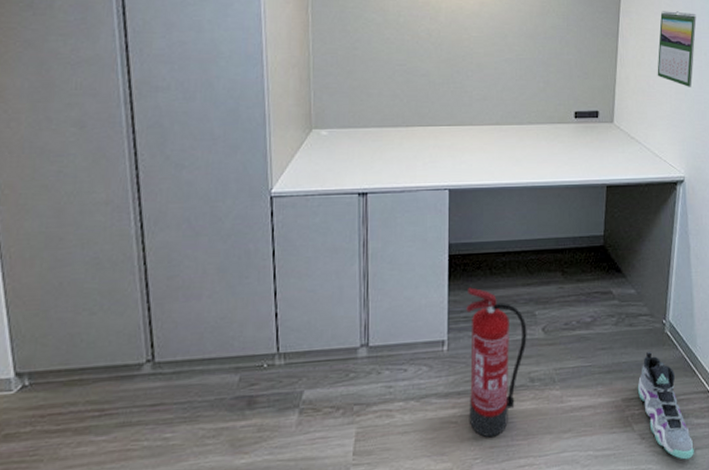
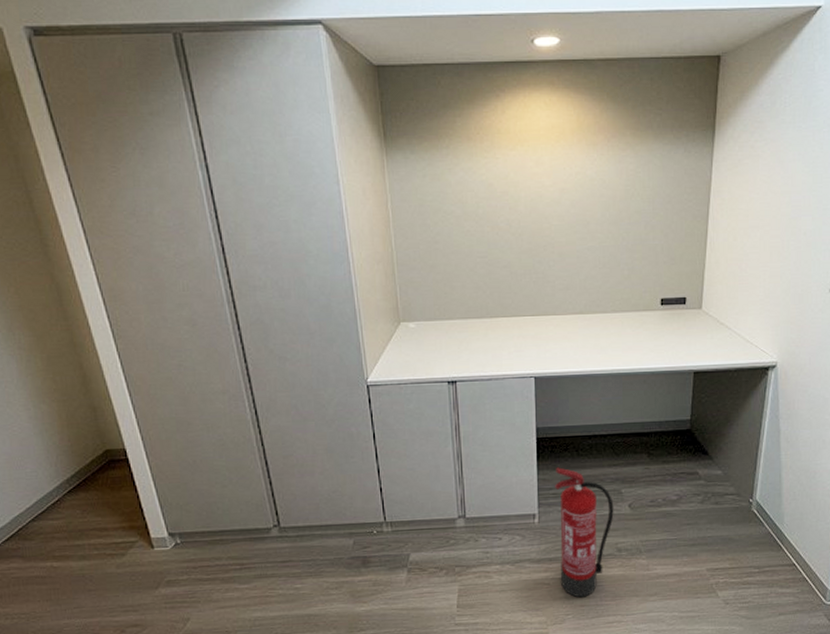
sneaker: present [637,351,694,460] -> none [722,527,777,623]
calendar: present [657,11,696,87] -> none [750,188,796,270]

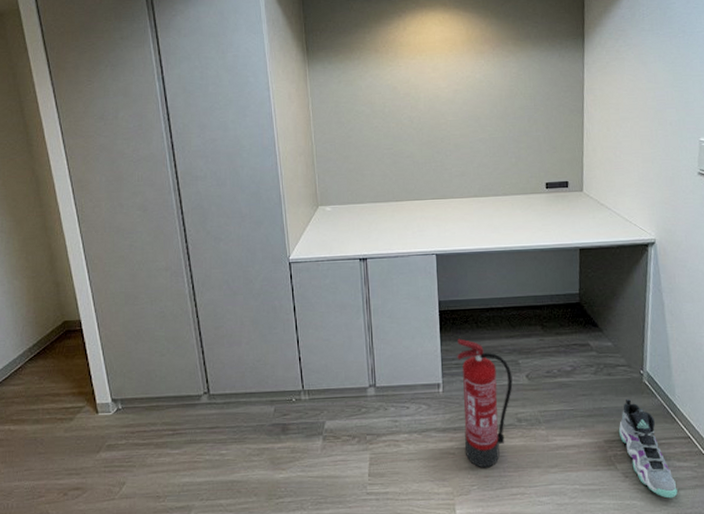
sneaker: none [722,527,777,623] -> present [618,398,678,499]

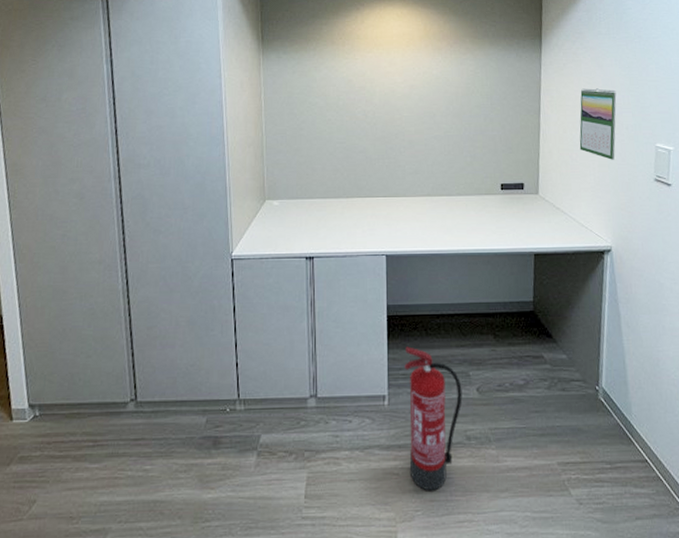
sneaker: present [618,398,678,499] -> none [572,416,634,529]
calendar: none [623,85,660,156] -> present [579,88,617,160]

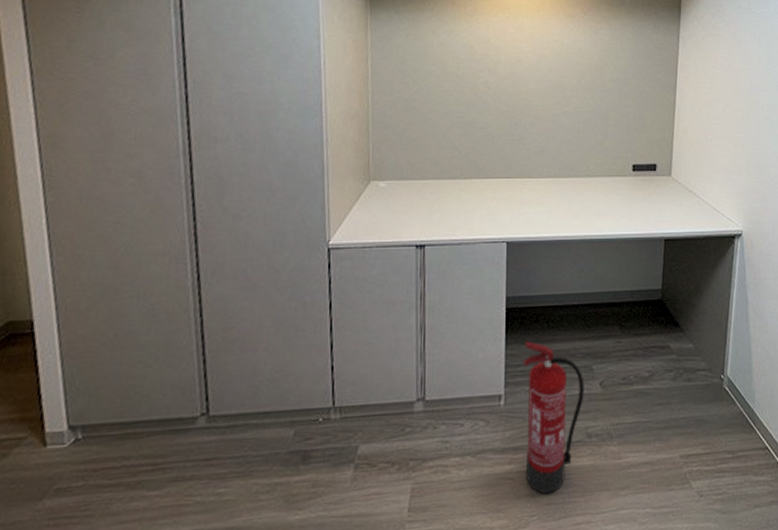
calendar: present [579,88,617,160] -> none [715,65,754,141]

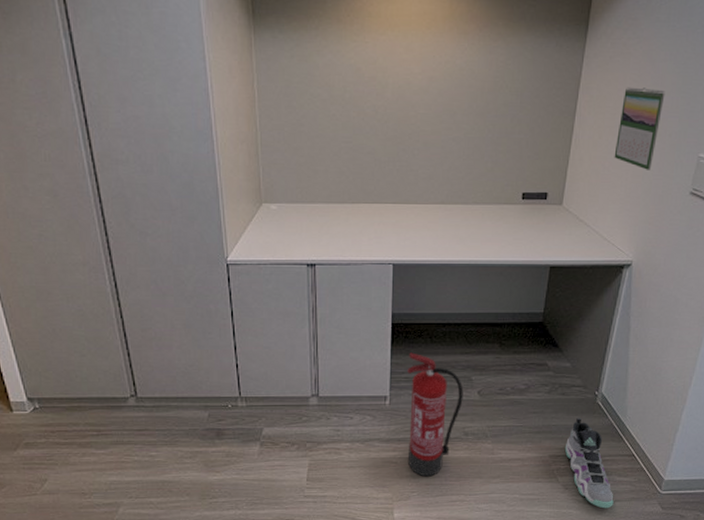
sneaker: none [695,406,753,518] -> present [564,417,614,509]
calendar: none [715,65,754,141] -> present [614,87,665,170]

